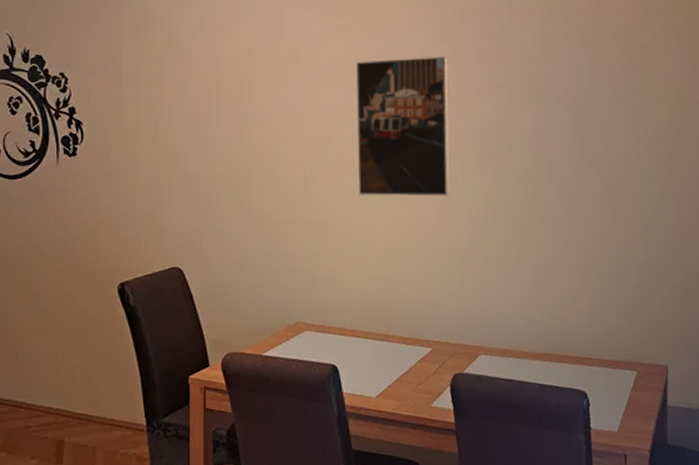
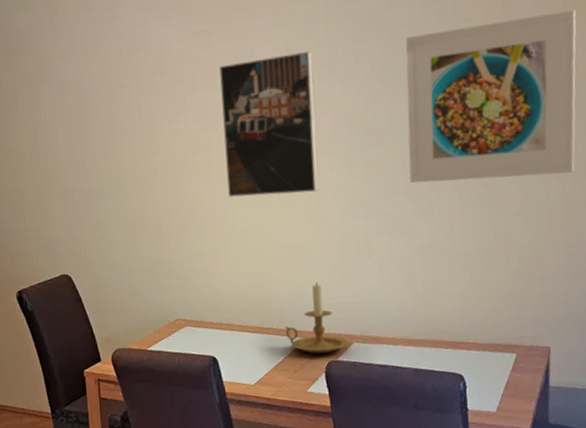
candle holder: none [410,289,475,366] -> present [284,282,349,354]
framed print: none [536,43,688,195] -> present [405,9,576,184]

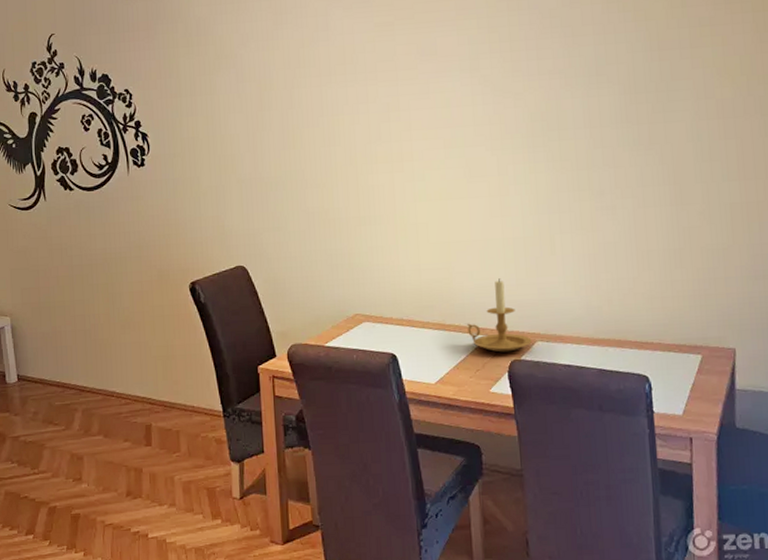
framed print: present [219,50,318,197] -> none [402,45,501,190]
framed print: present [405,9,576,184] -> none [587,12,756,180]

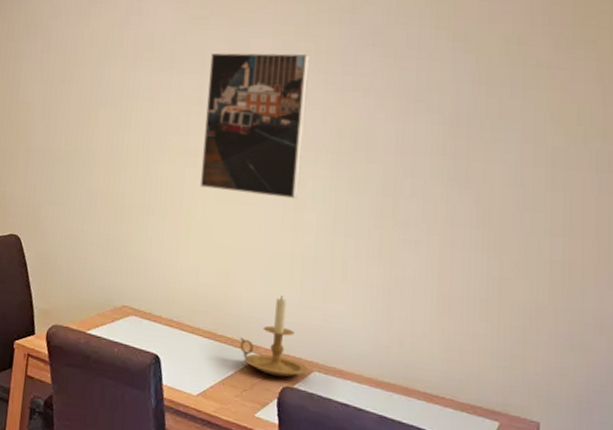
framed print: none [402,45,501,190] -> present [199,52,309,199]

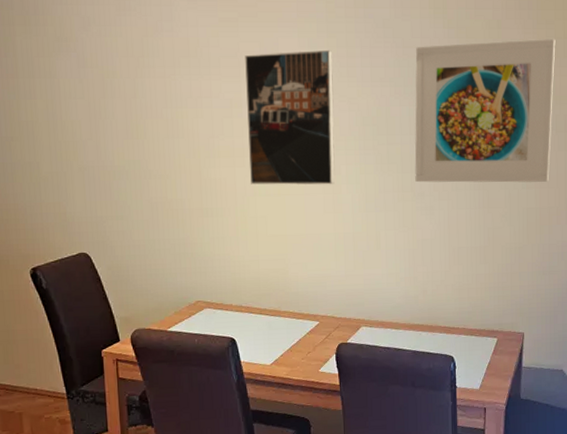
candle holder: present [239,296,309,377] -> none [300,270,357,337]
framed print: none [398,57,598,231] -> present [415,38,556,183]

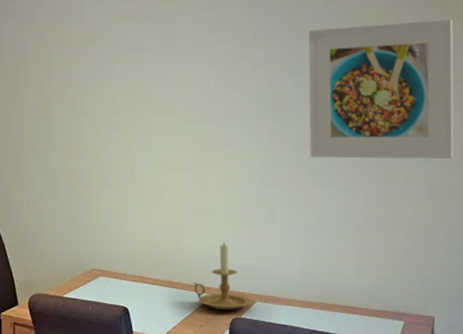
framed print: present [245,49,335,185] -> none [145,34,229,160]
candle holder: none [300,270,357,337] -> present [193,242,252,311]

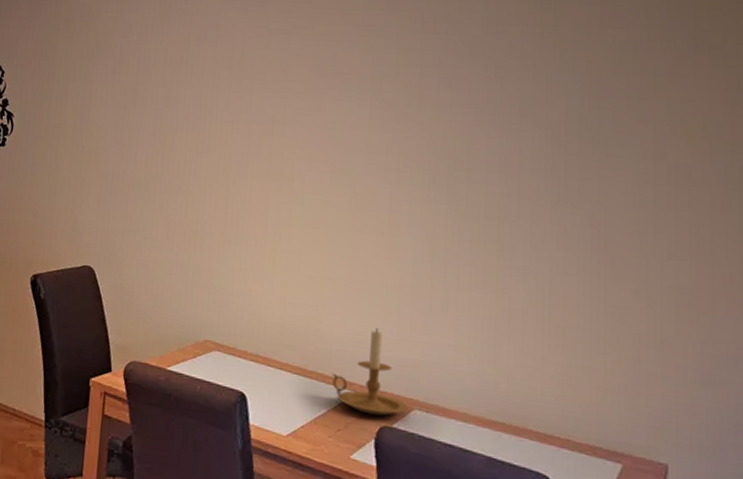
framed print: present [308,18,454,159] -> none [503,67,725,255]

